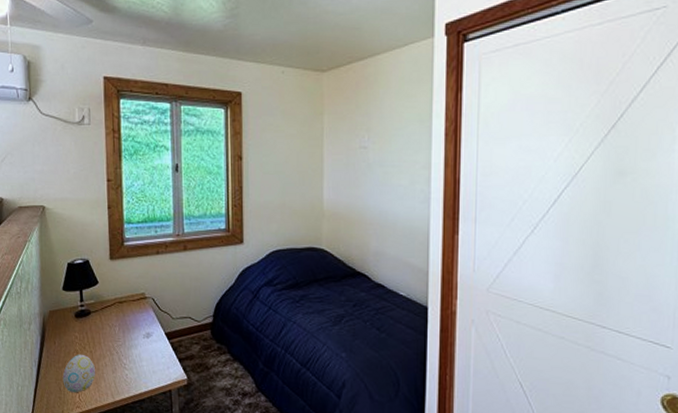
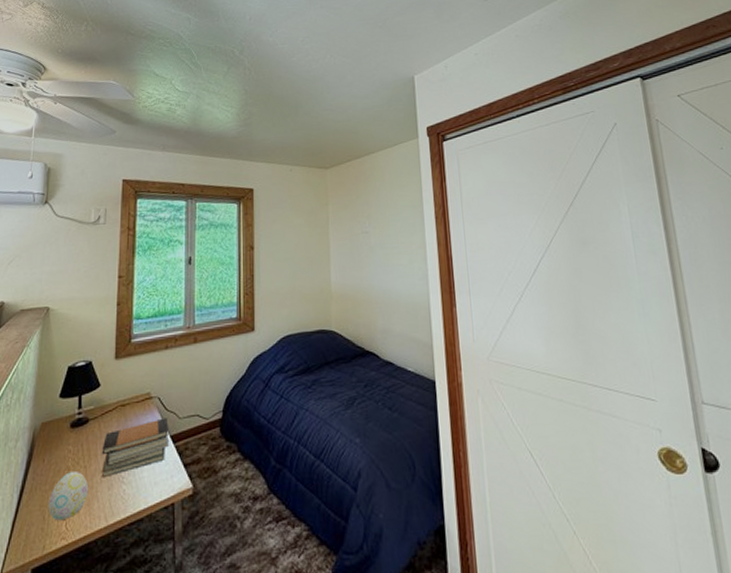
book stack: none [104,317,165,363] -> present [101,418,170,478]

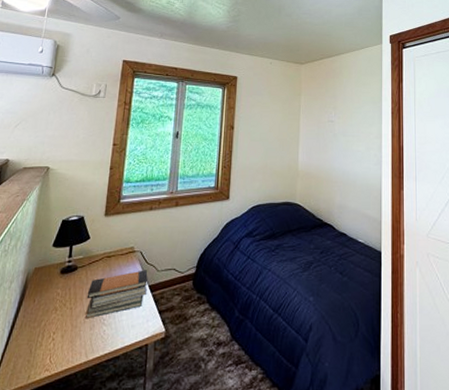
decorative egg: present [48,472,88,521] -> none [35,312,73,354]

